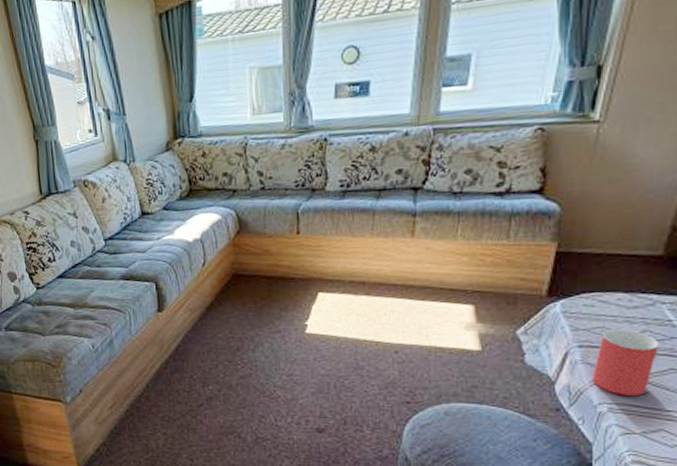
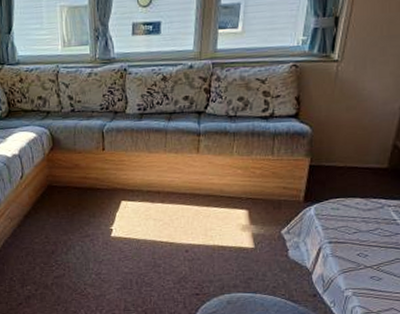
mug: present [592,329,659,395] -> none [340,228,387,282]

